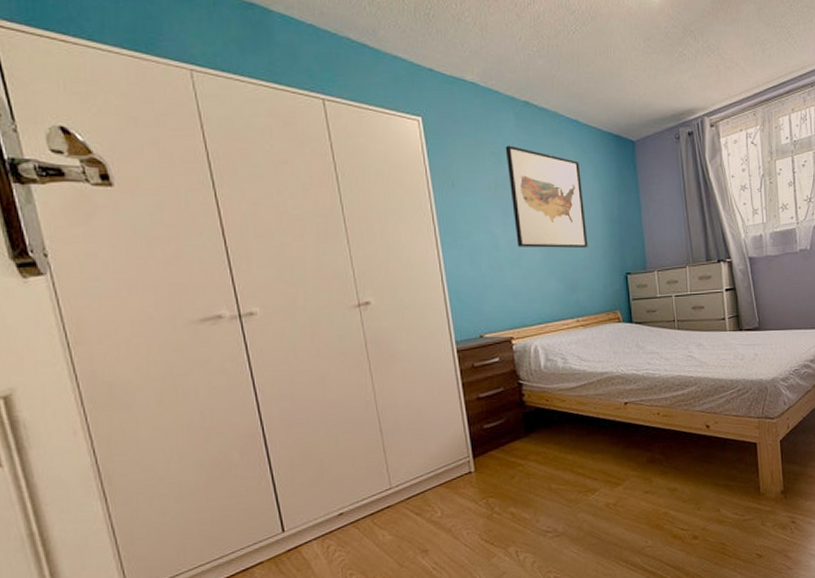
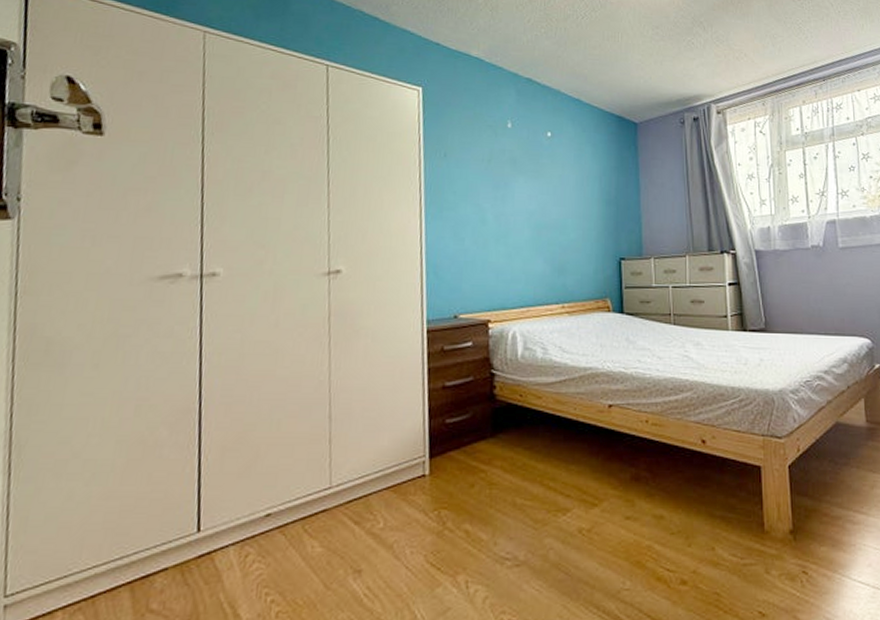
wall art: present [505,145,588,249] -> none [503,119,581,229]

